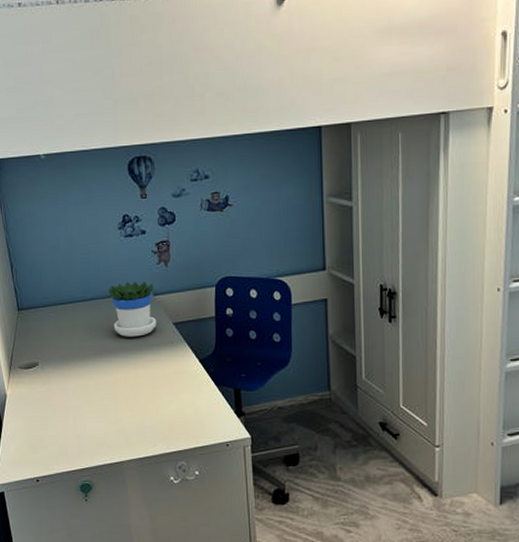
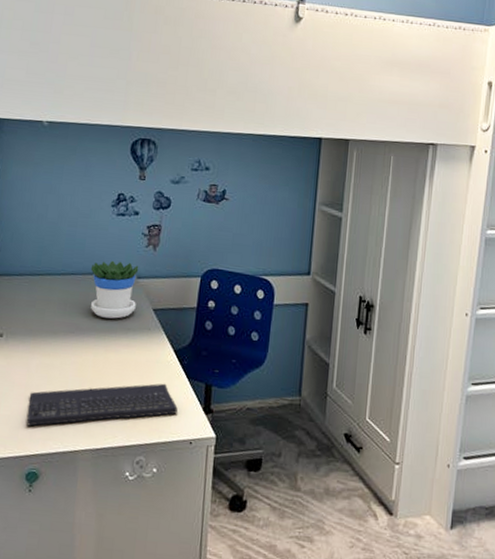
keyboard: none [71,392,211,444] -> present [27,383,178,427]

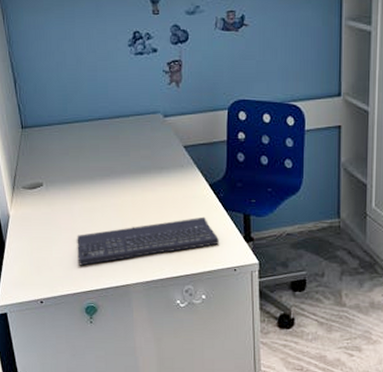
flowerpot: present [90,260,139,319] -> none [116,101,166,159]

